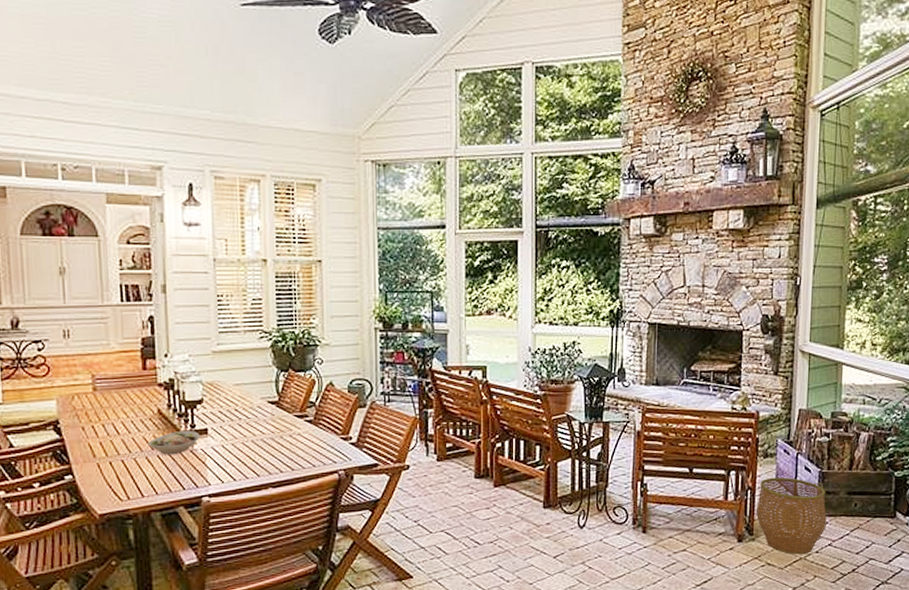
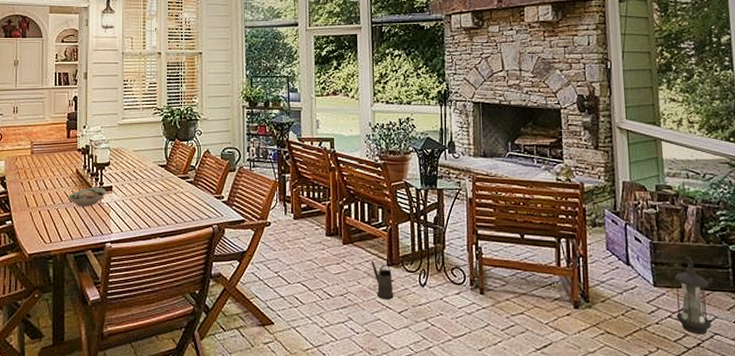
watering can: none [525,503,550,545] -> present [371,260,394,300]
basket: present [755,477,827,555] -> none [589,246,664,325]
lantern: none [836,484,871,561] -> present [674,256,712,335]

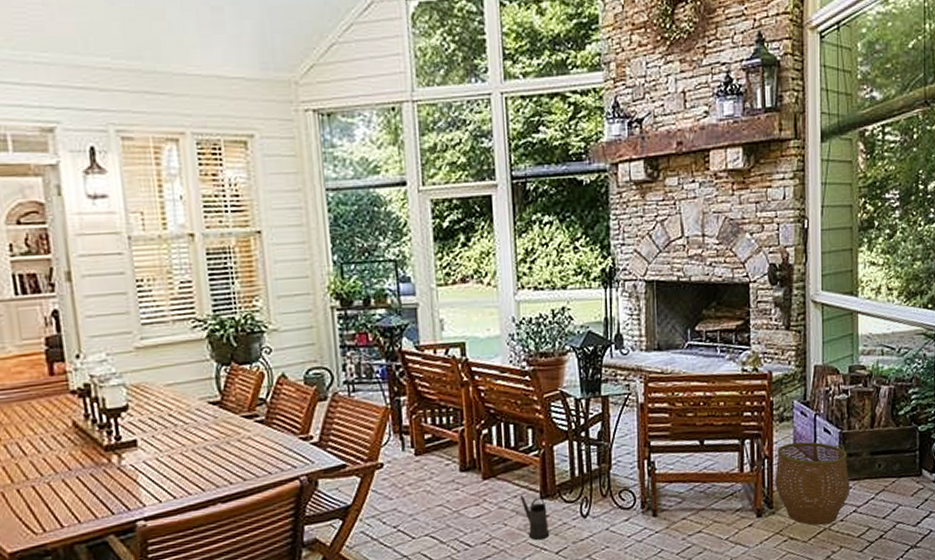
salad: present [68,187,107,207] -> none [63,443,129,476]
basket: none [589,246,664,325] -> present [774,441,850,526]
lantern: present [674,256,712,335] -> none [861,443,896,527]

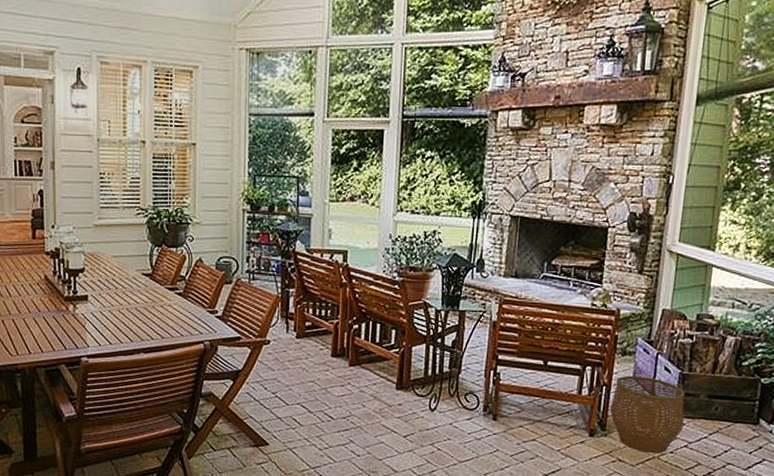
watering can: present [519,495,550,541] -> none [378,383,401,424]

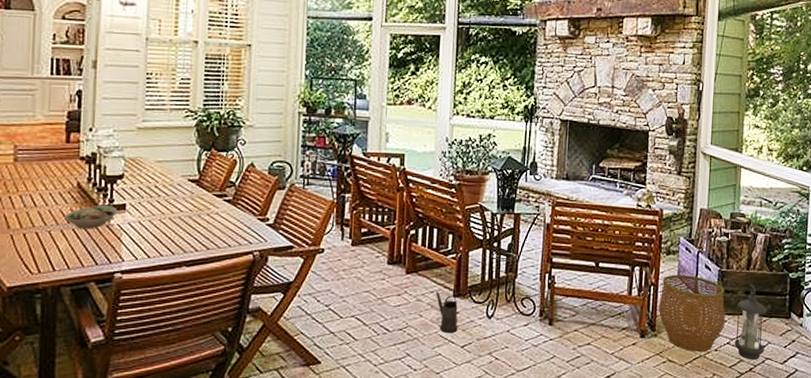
salad: none [35,295,81,318] -> present [64,204,118,229]
watering can: none [378,383,401,424] -> present [435,291,458,334]
lantern: none [692,388,732,465] -> present [734,284,767,360]

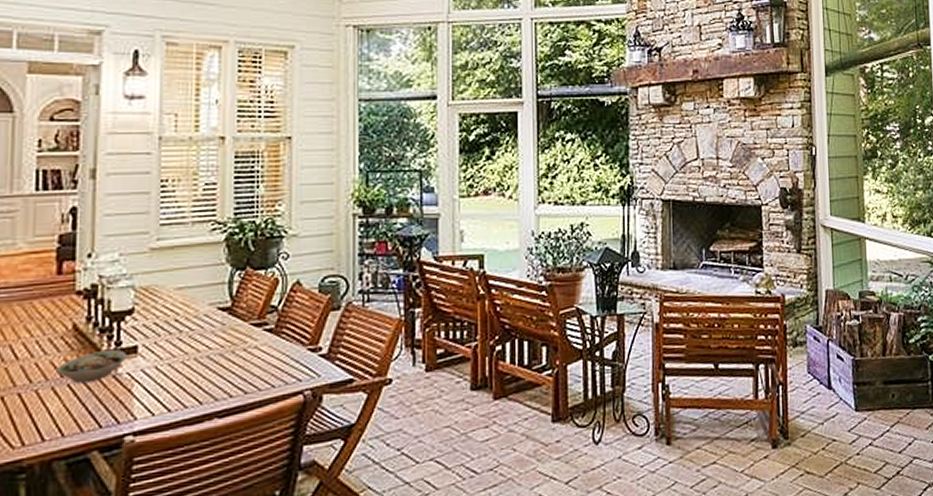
watering can: present [435,291,458,334] -> none [530,417,560,469]
basket: present [658,274,725,353] -> none [789,368,865,459]
lantern: present [734,284,767,360] -> none [876,372,912,462]

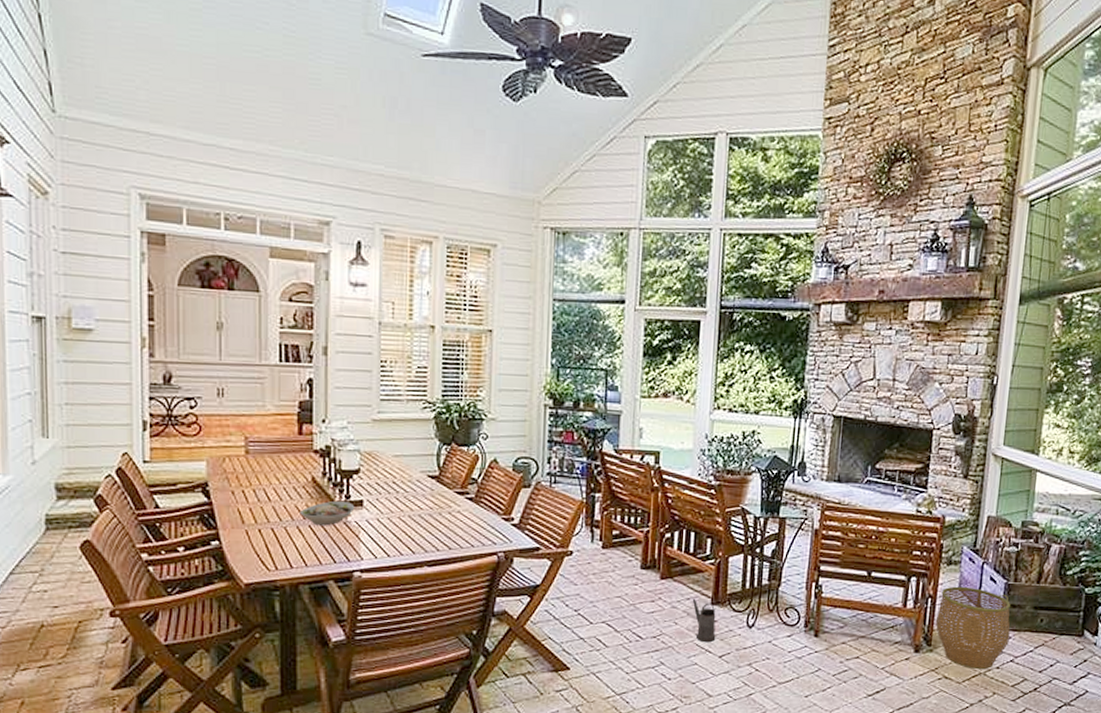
watering can: none [530,417,560,469] -> present [692,598,716,643]
basket: none [789,368,865,459] -> present [935,586,1010,670]

